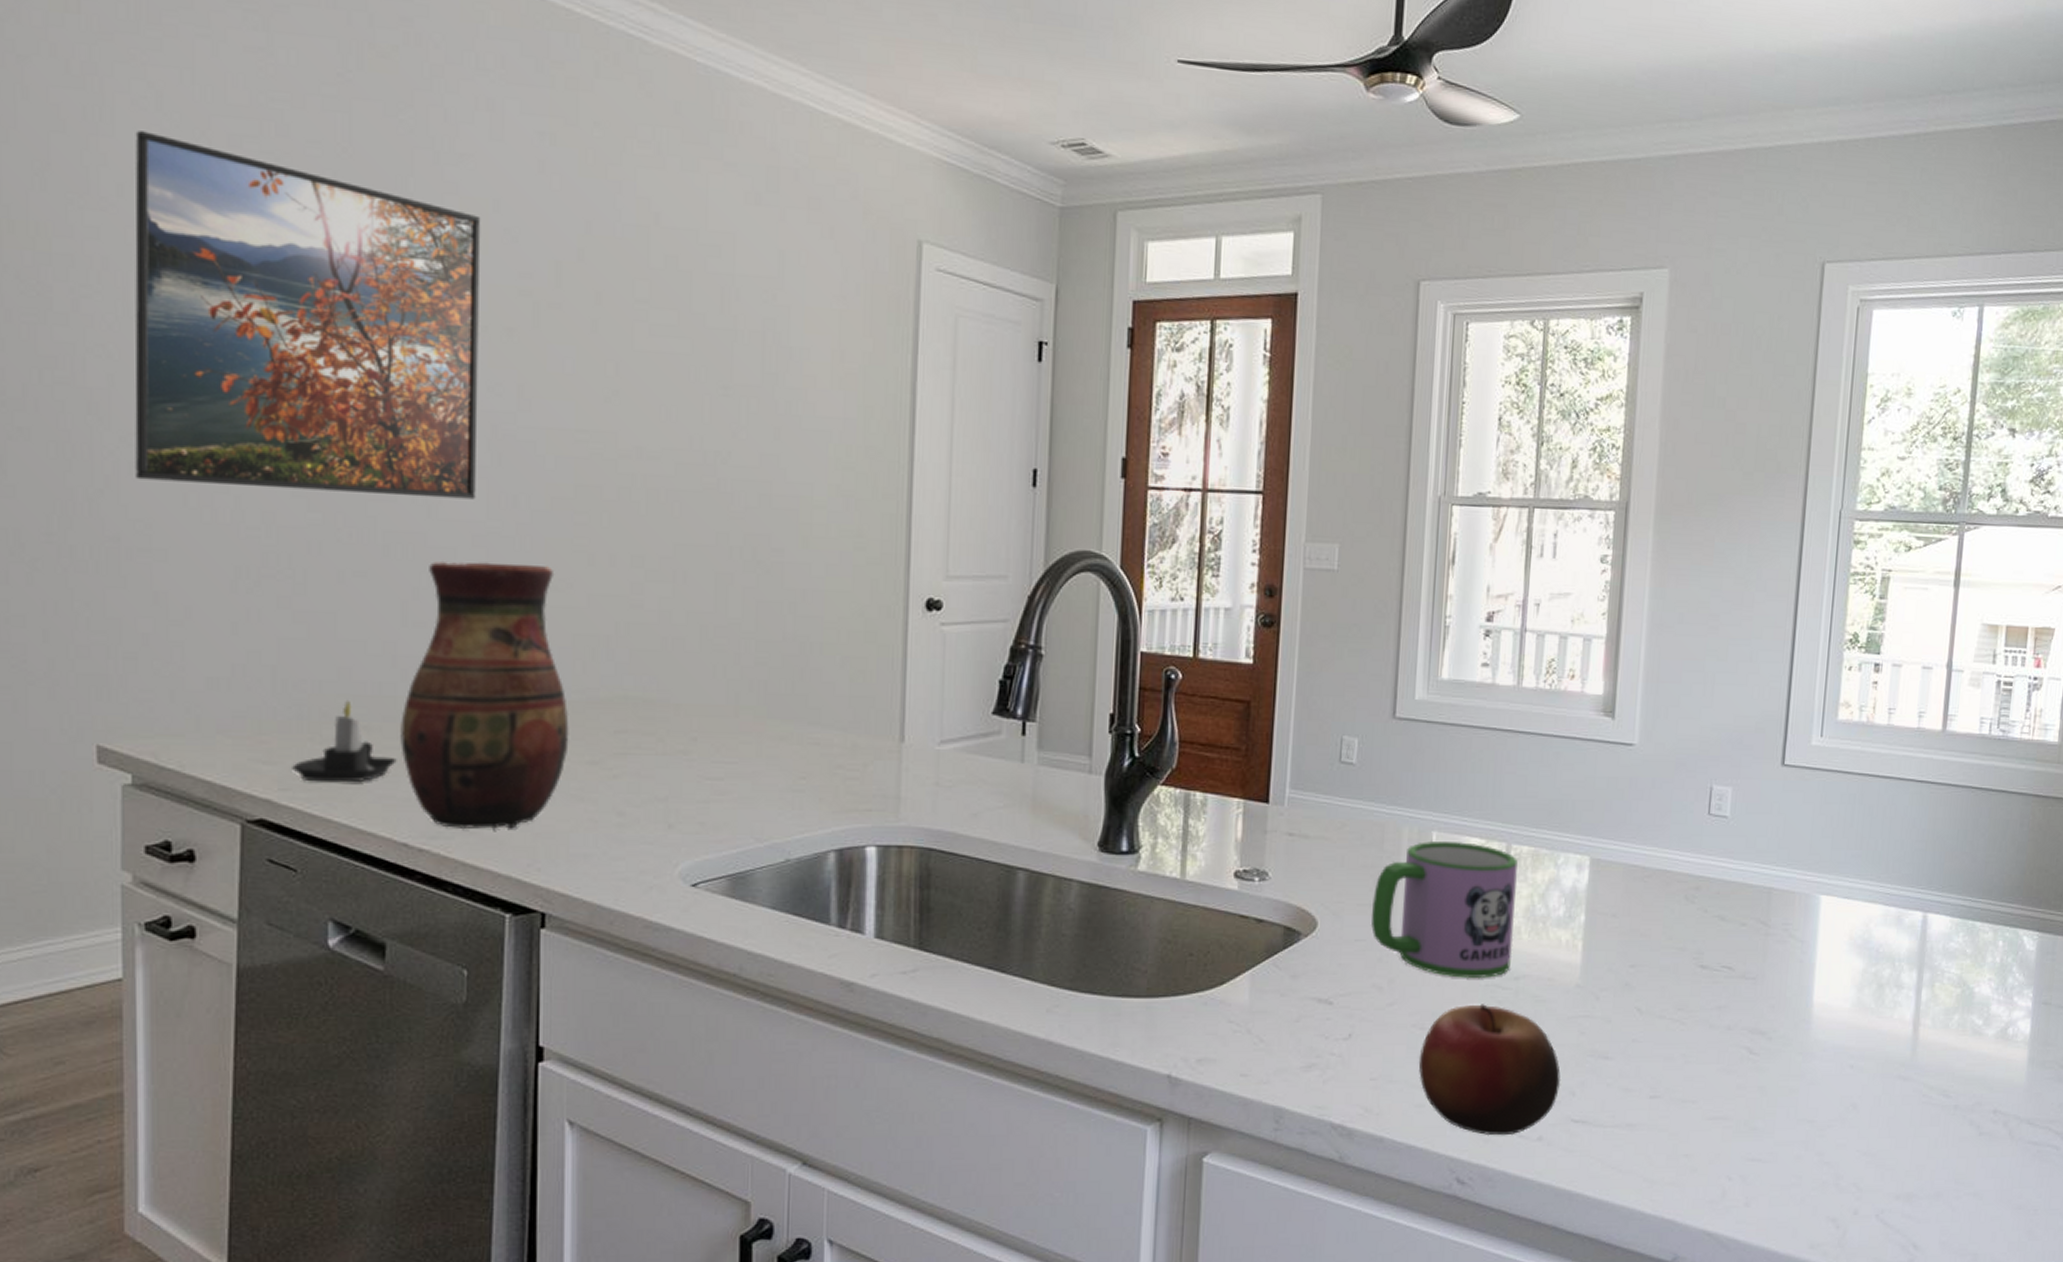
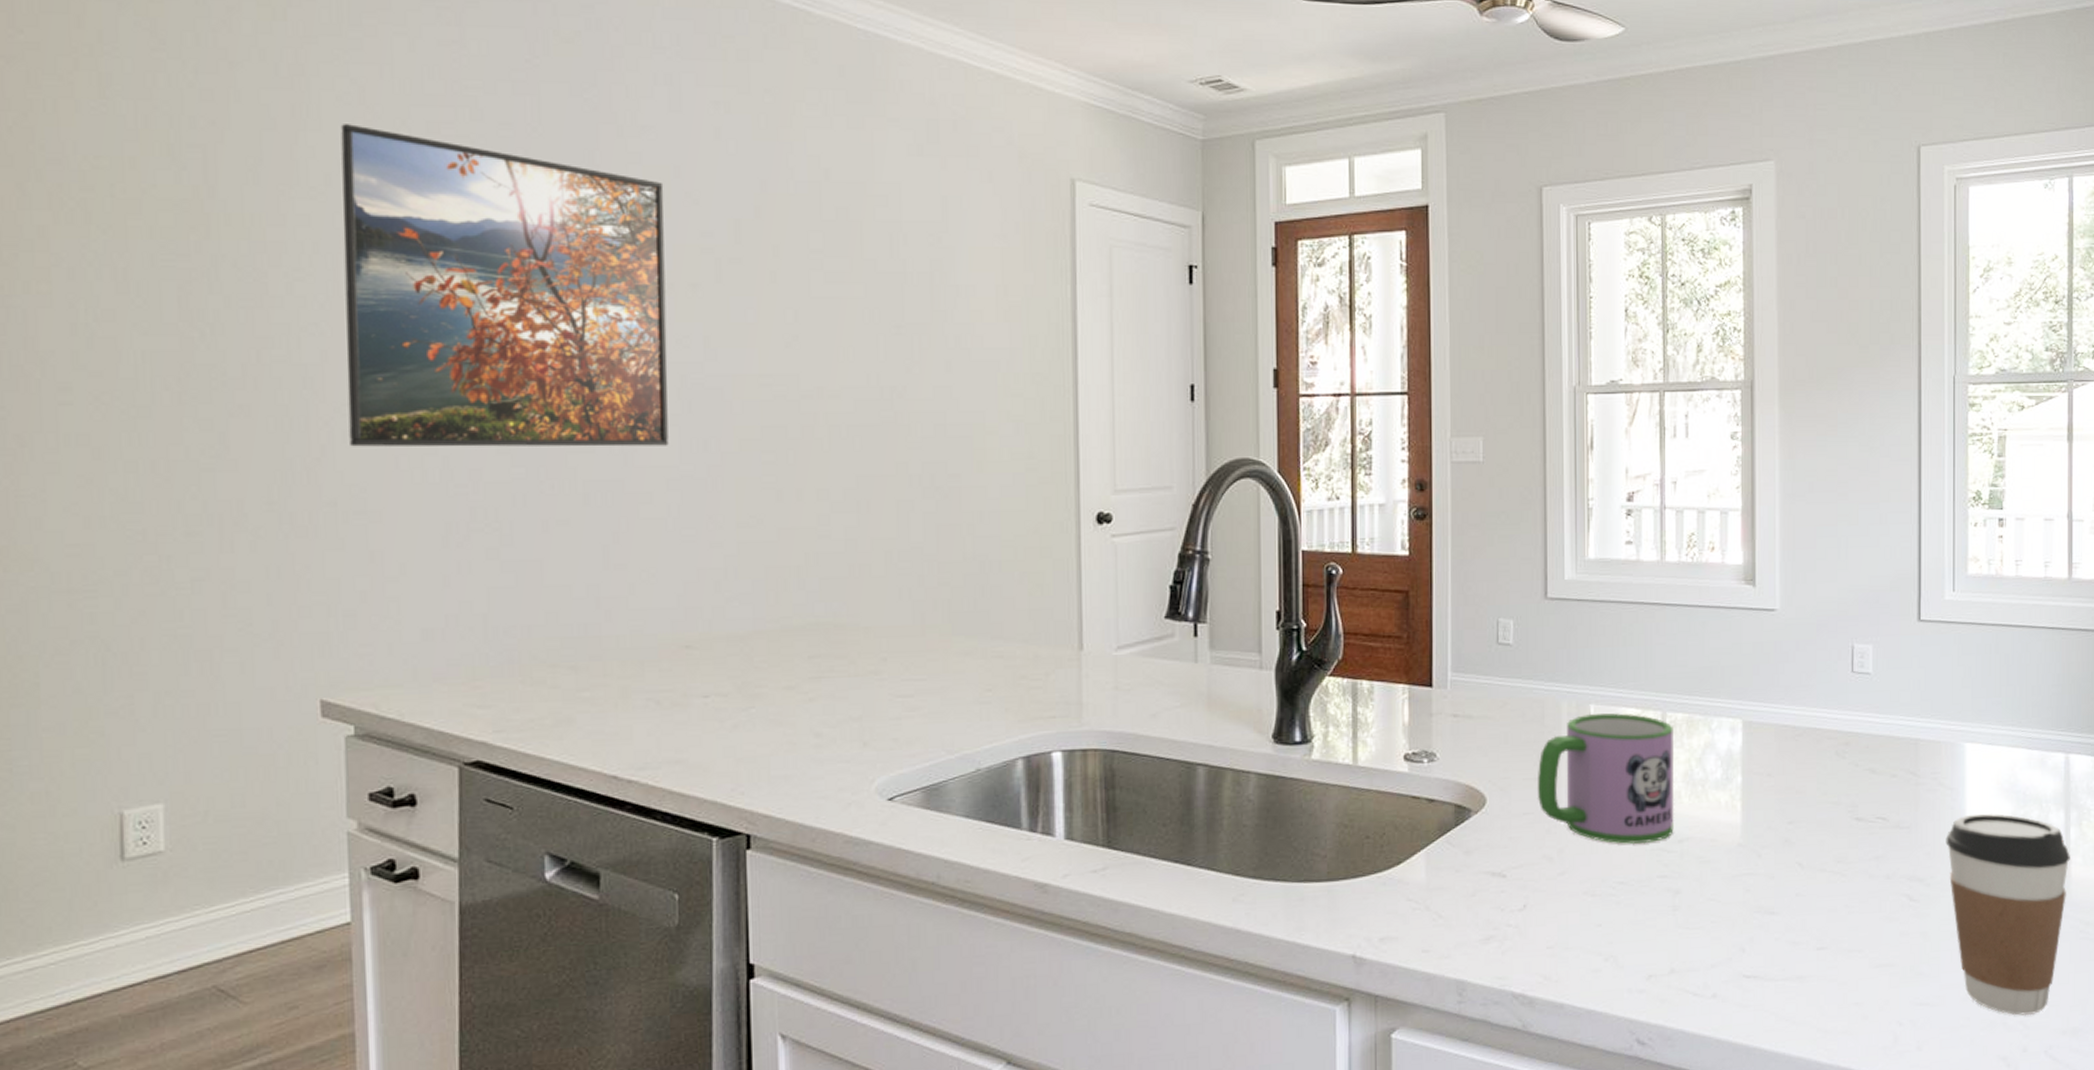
candle: present [290,699,397,783] -> none [504,642,604,723]
vase: present [400,562,569,829] -> none [606,503,766,759]
apple: present [1418,1004,1561,1136] -> none [1592,868,1731,996]
coffee cup: none [1791,968,1920,1179] -> present [1946,813,2070,1016]

